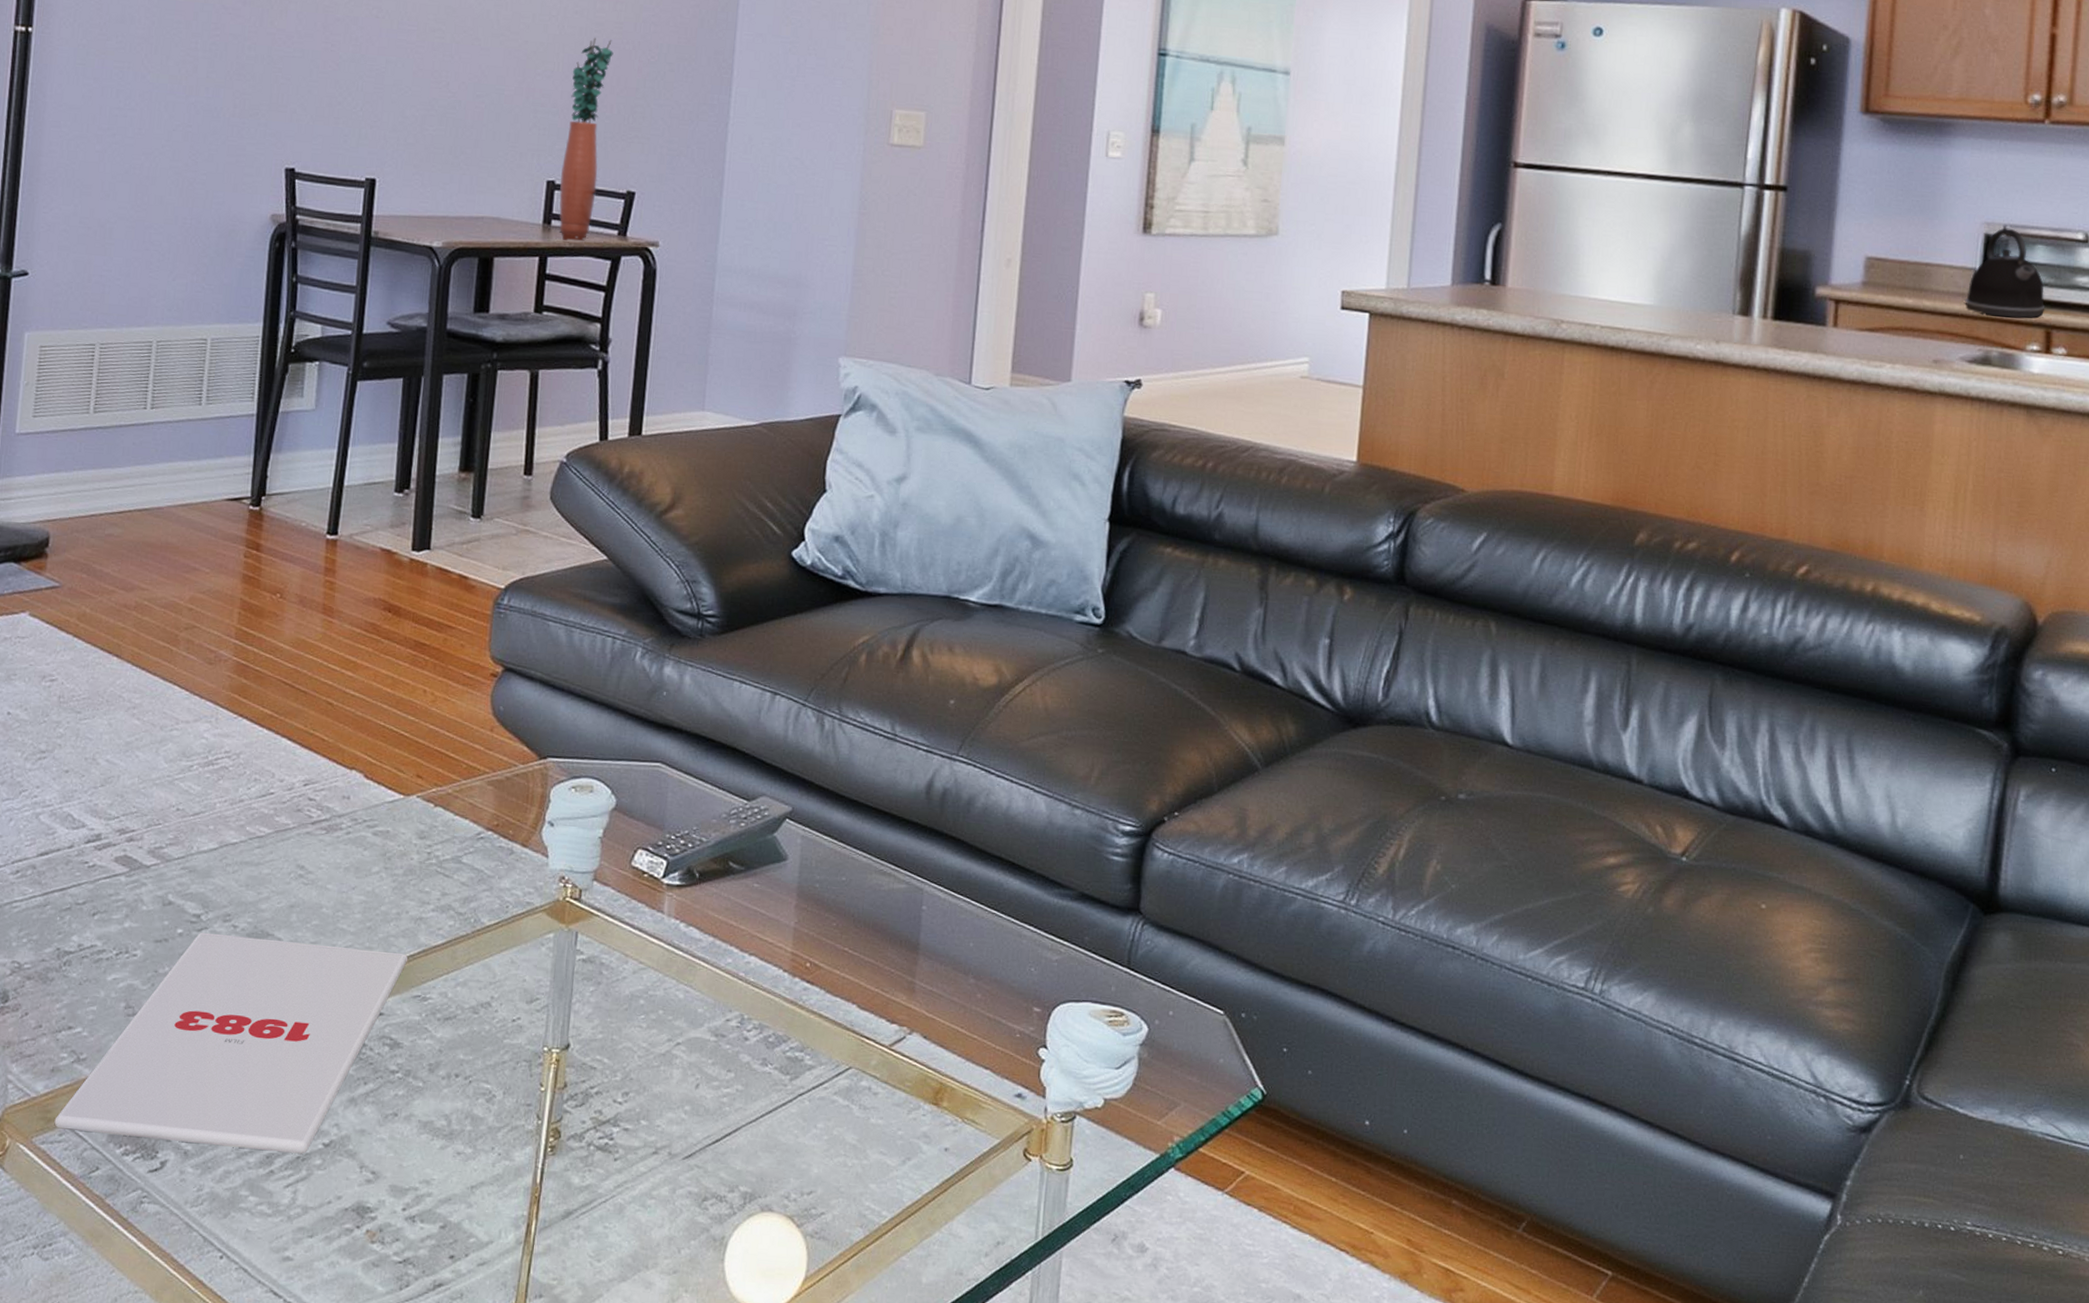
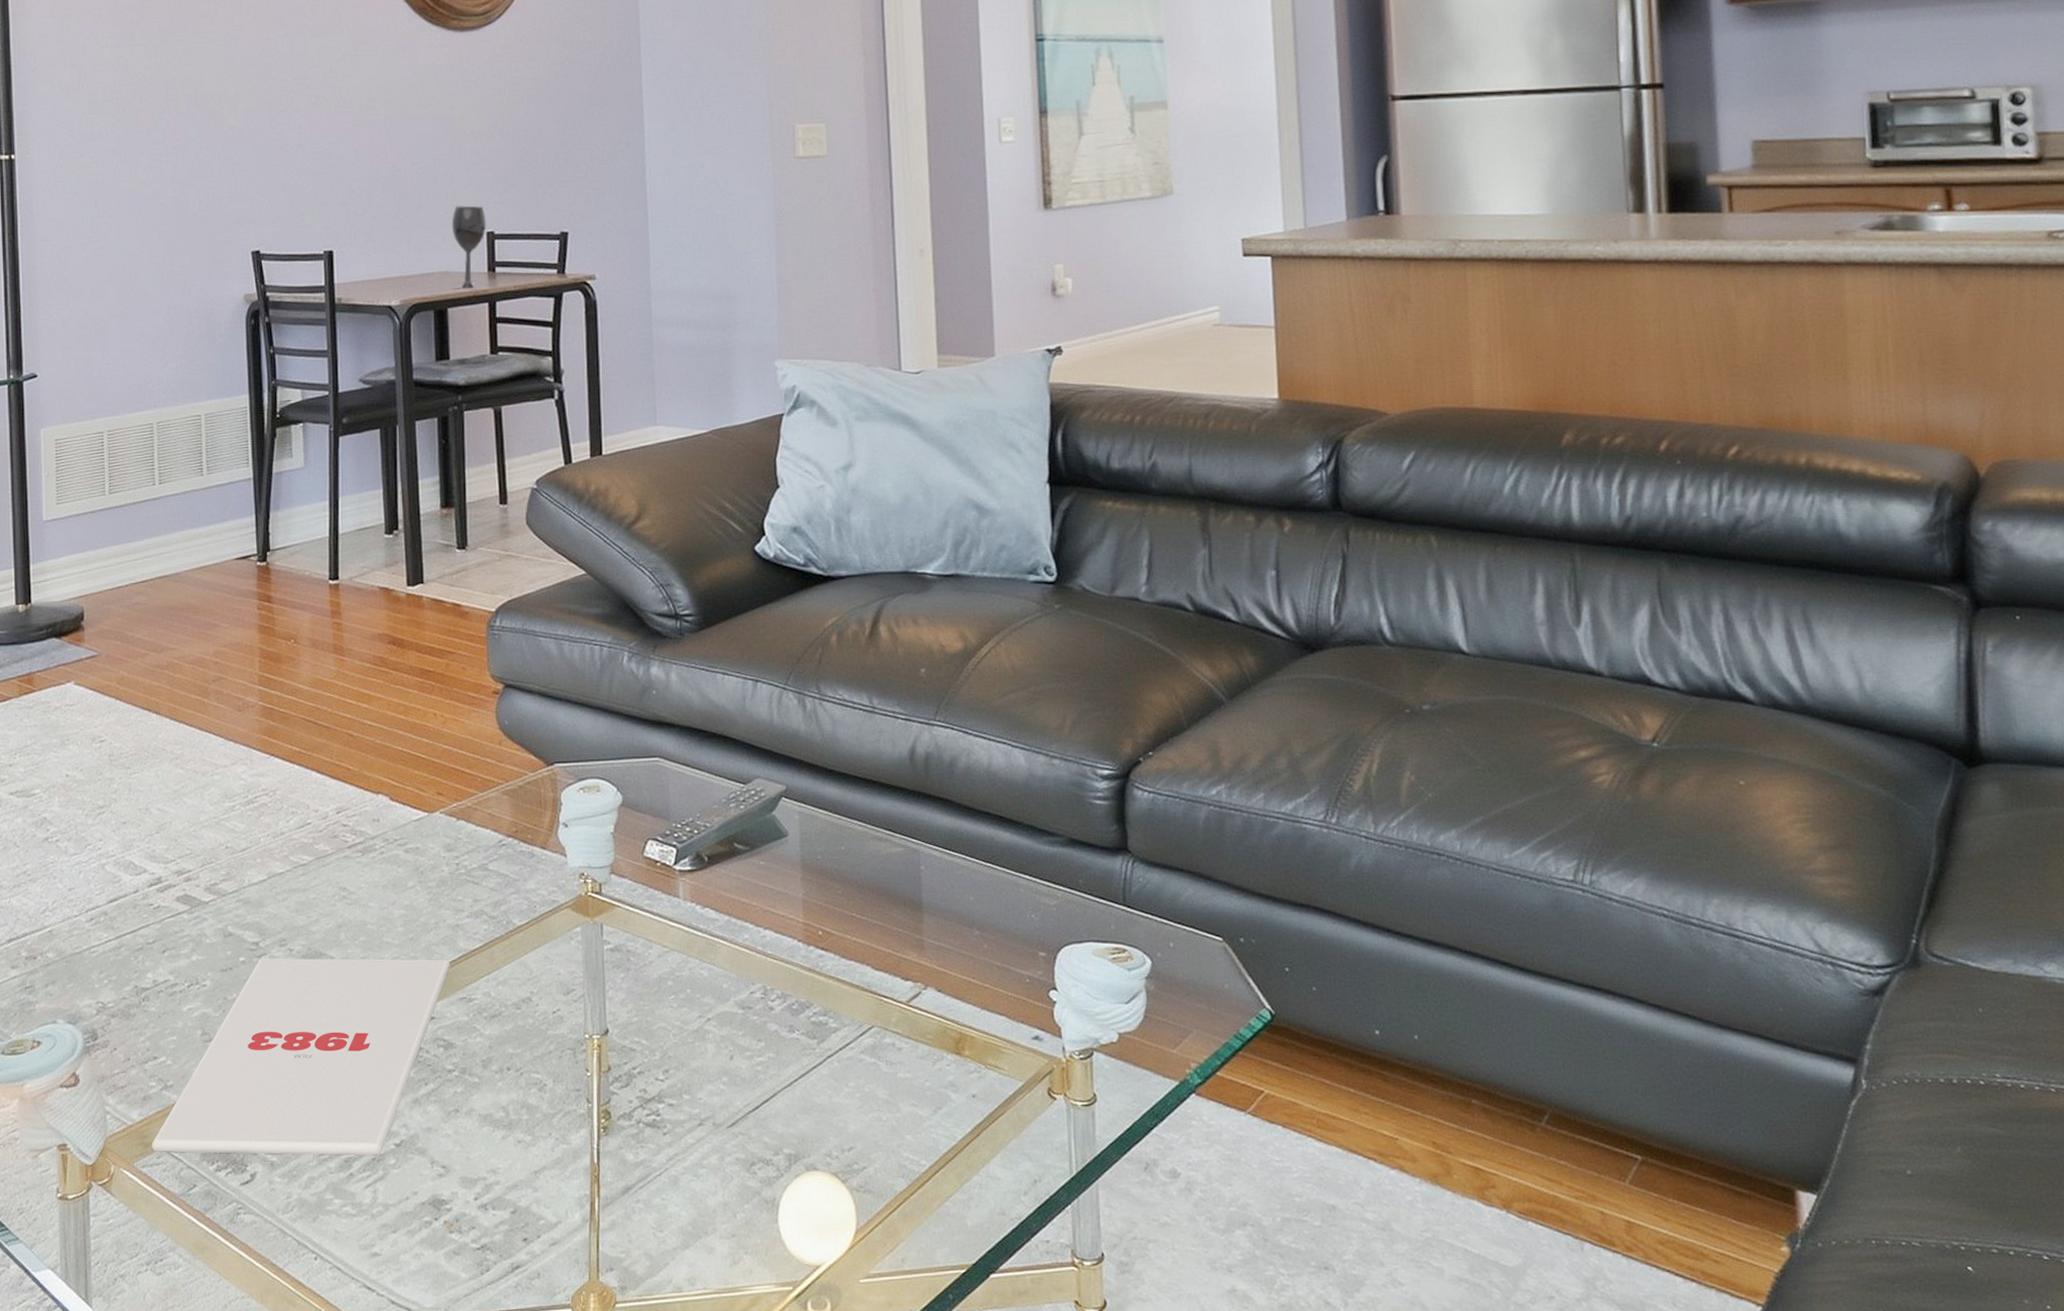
wine glass: none [501,148,548,242] -> present [451,206,486,290]
vase: present [559,37,614,243] -> none [497,96,533,287]
kettle: present [1965,227,2046,319] -> none [1858,94,1941,182]

